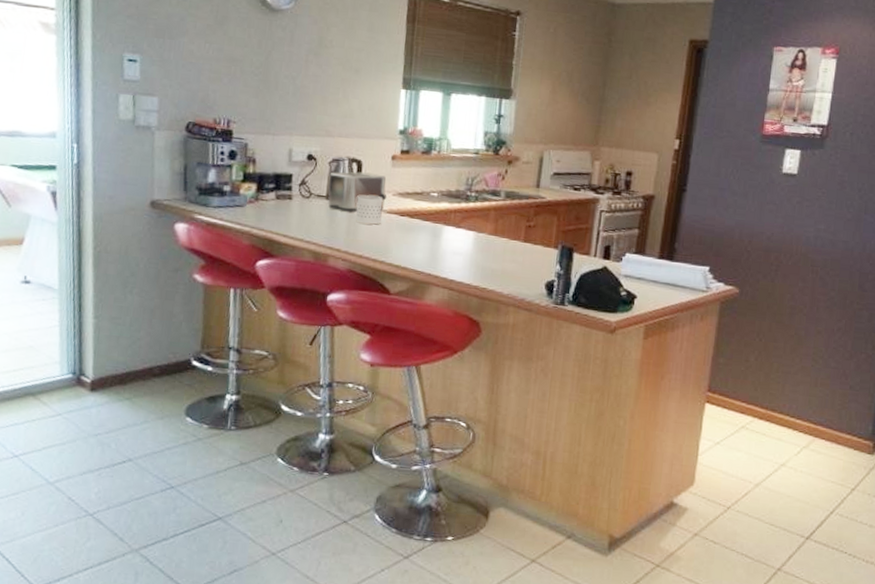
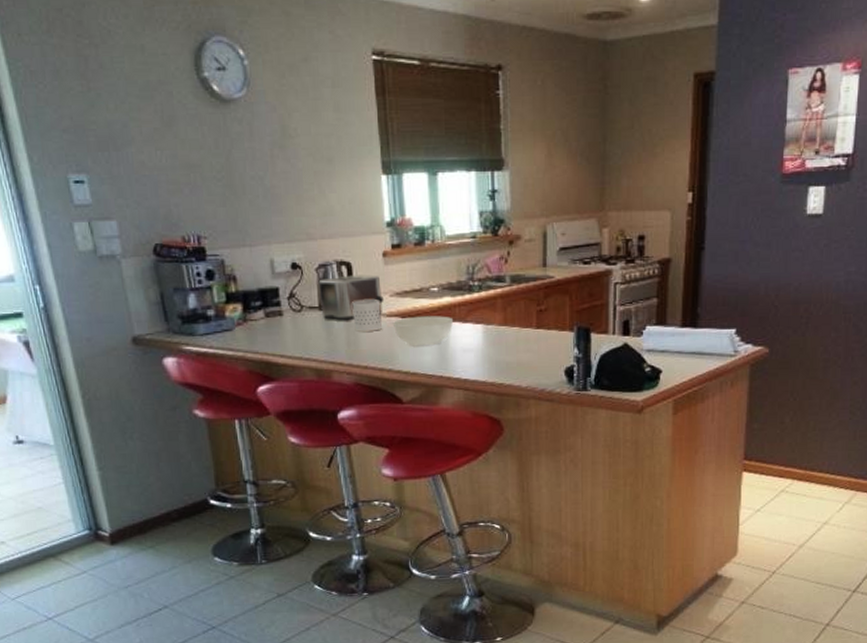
bowl: none [391,216,448,245] -> present [392,316,454,347]

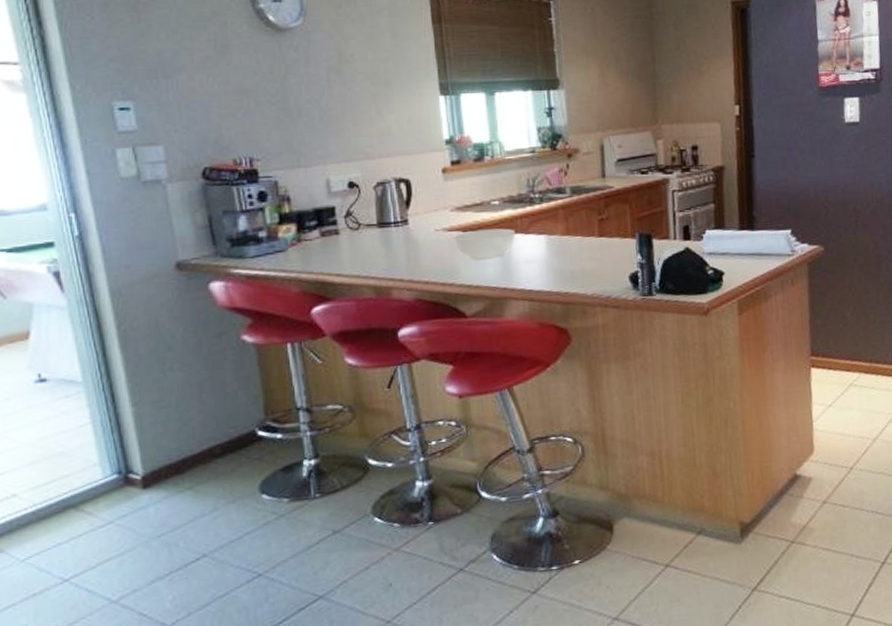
toaster: present [318,275,384,322] -> none [376,191,445,239]
mug: present [352,299,383,332] -> none [412,215,444,247]

